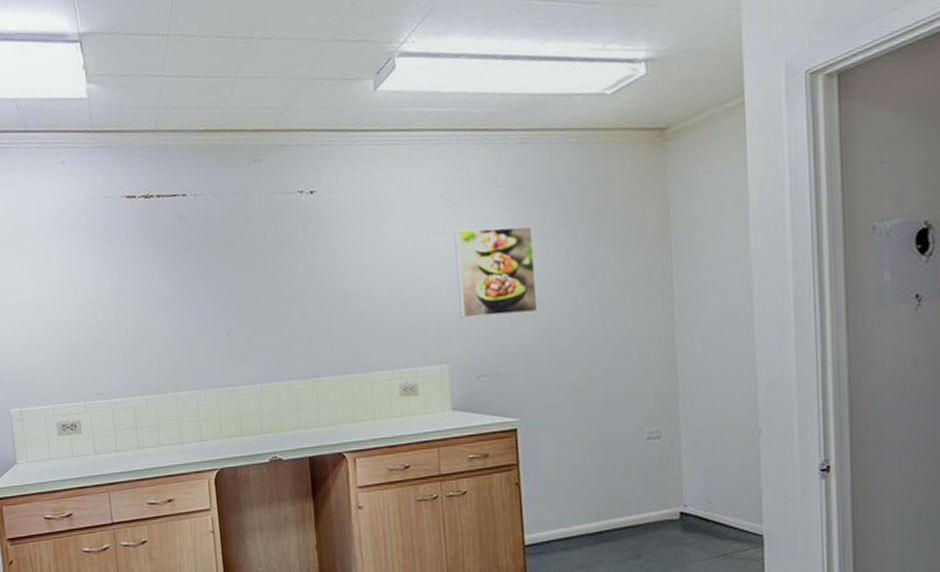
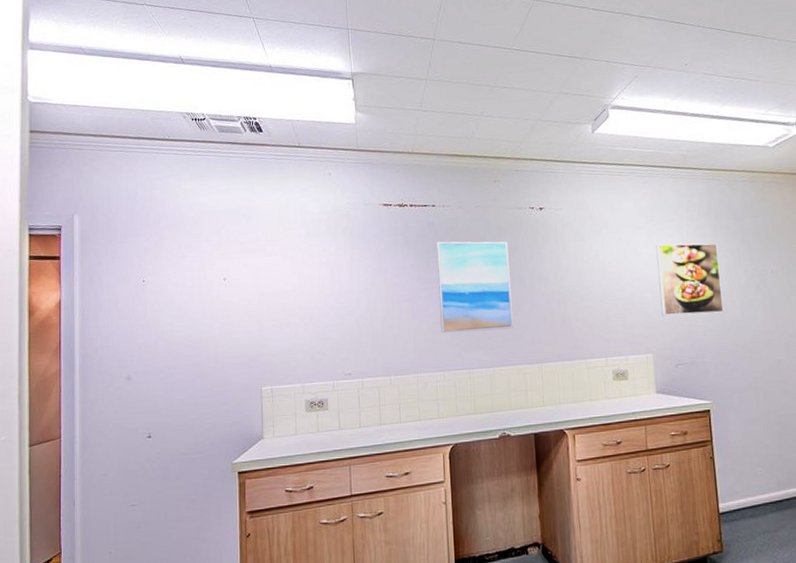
wall art: none [189,234,282,345] -> present [436,241,513,333]

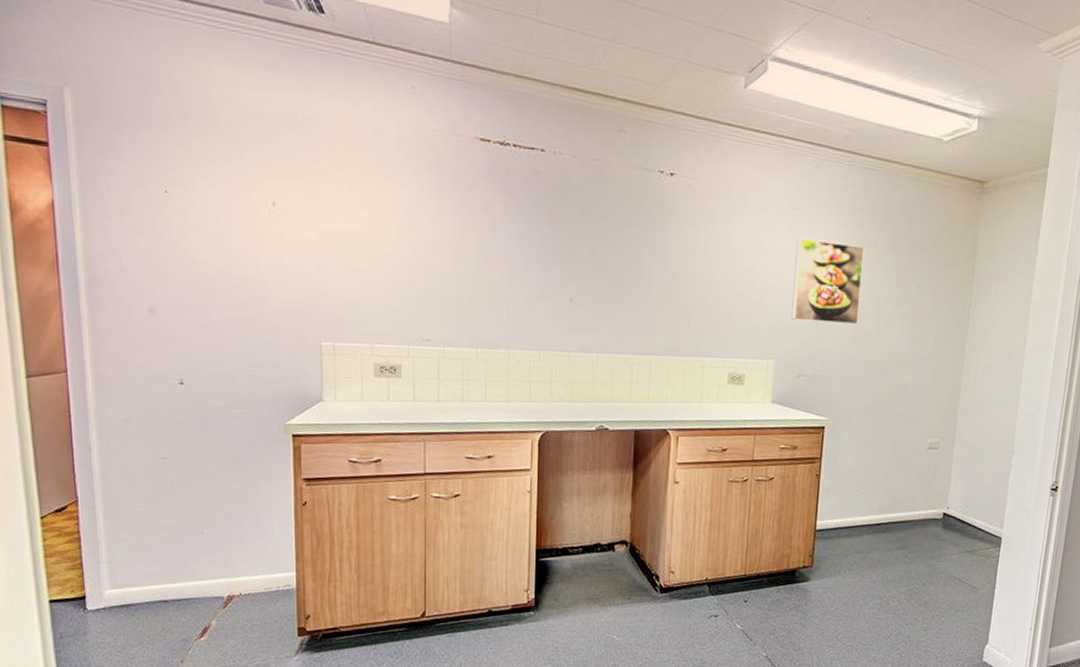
wall art: present [436,241,513,333] -> none [540,196,628,312]

